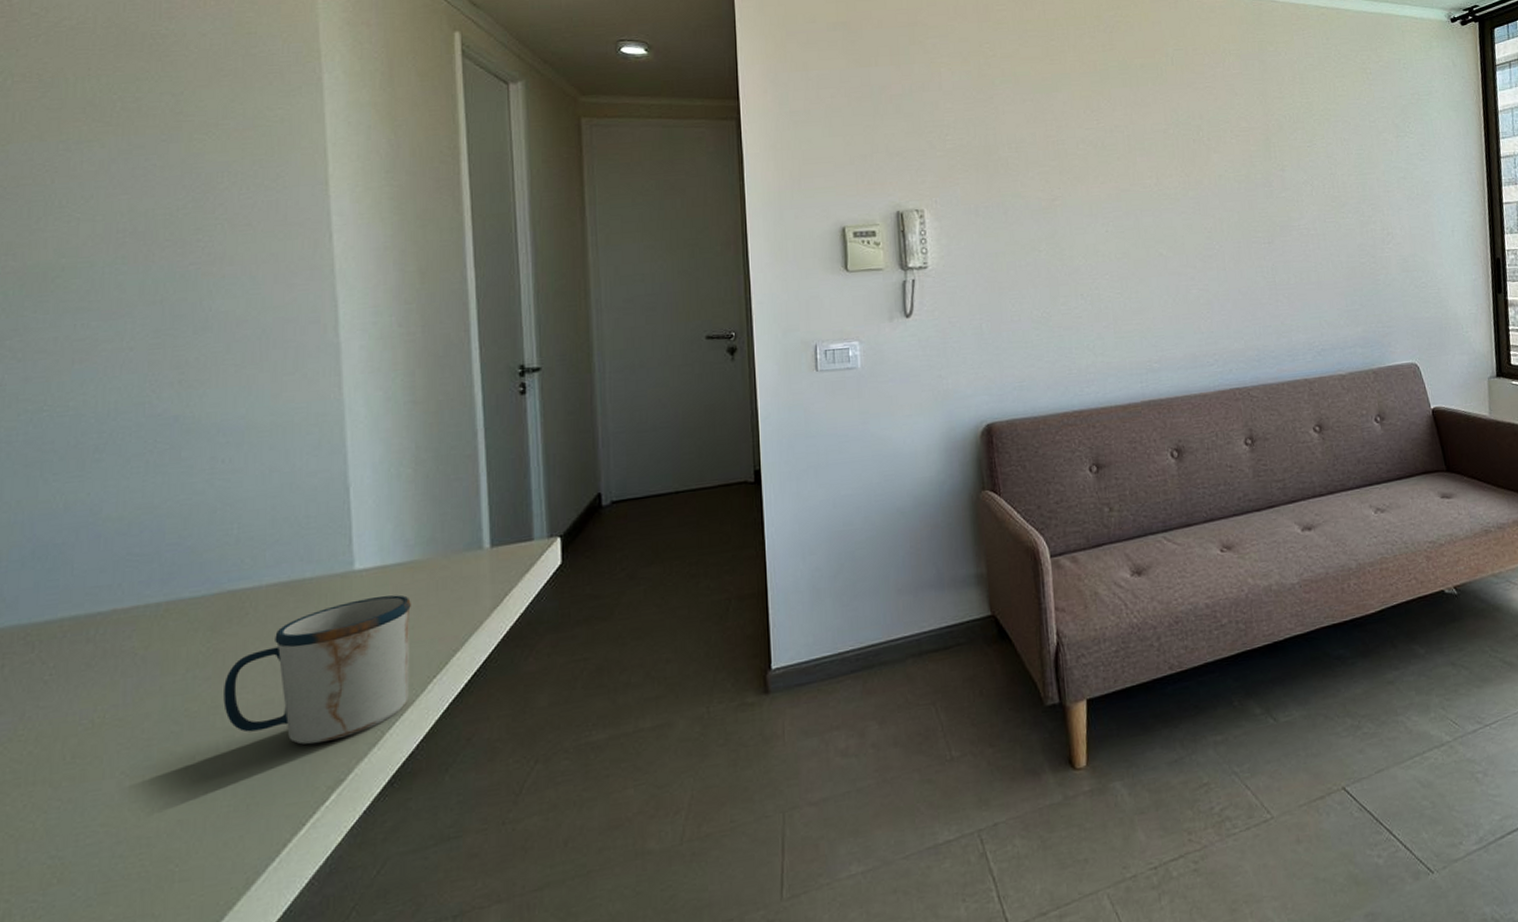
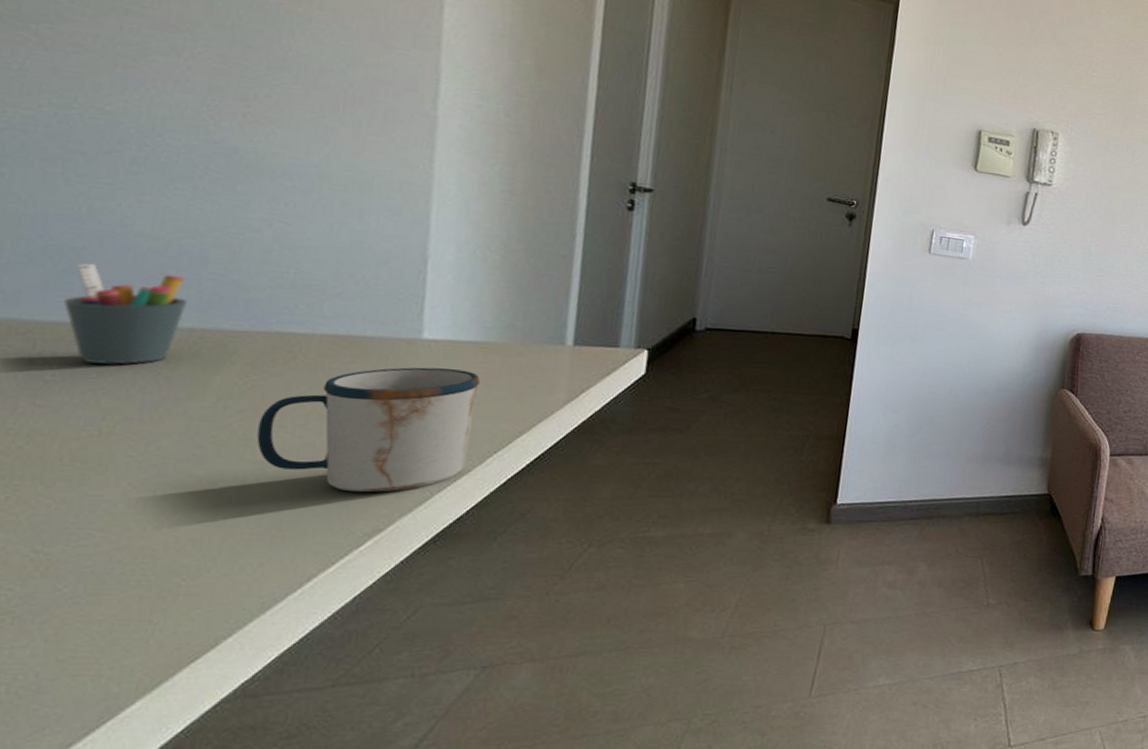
pen holder: none [52,553,153,656] -> present [63,263,188,365]

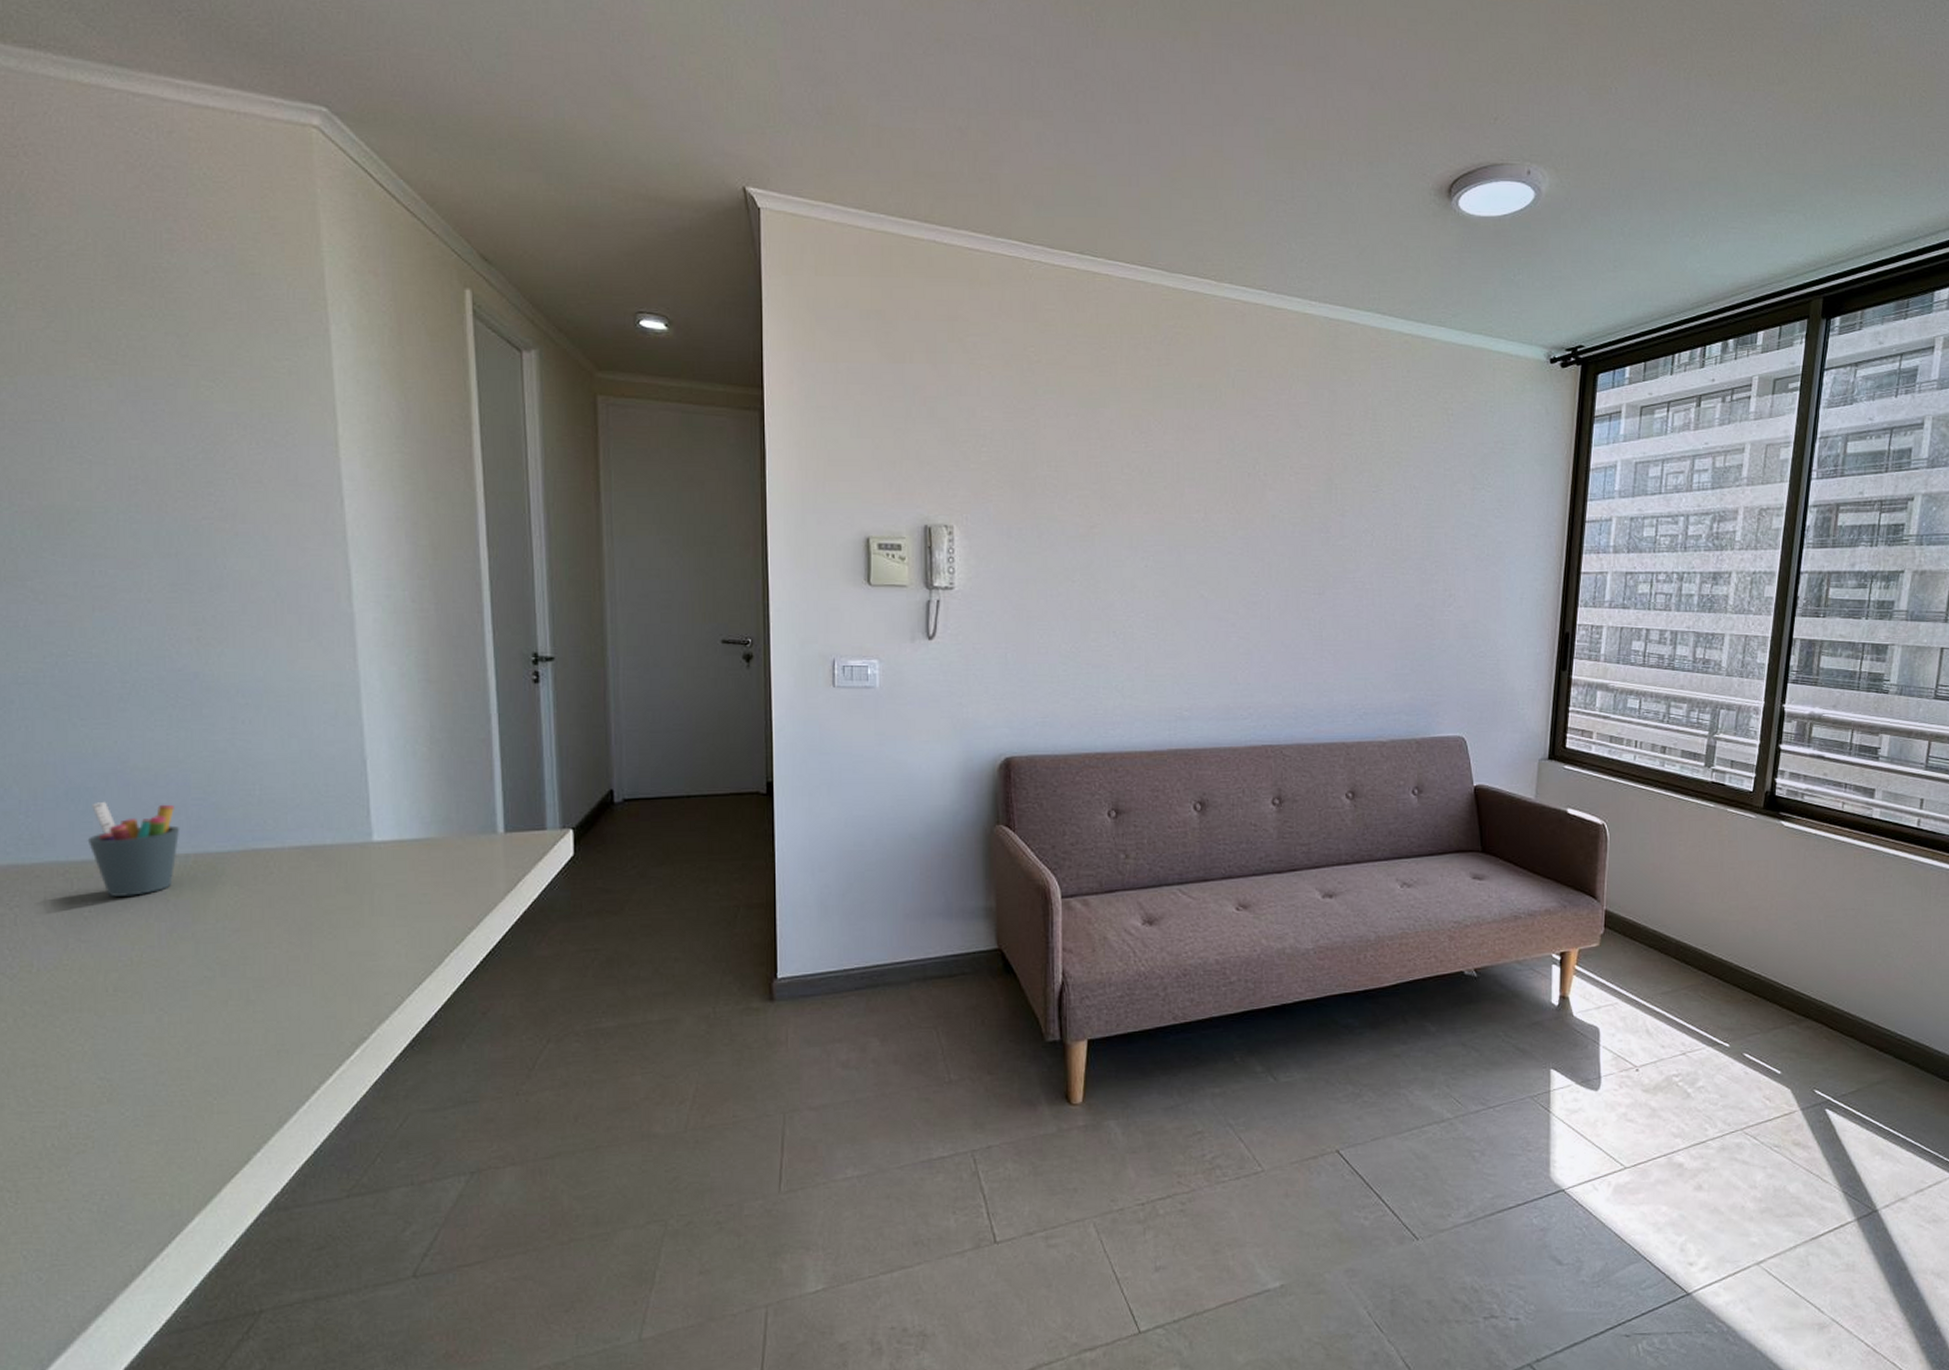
mug: present [256,367,480,493] -> none [252,869,428,1002]

